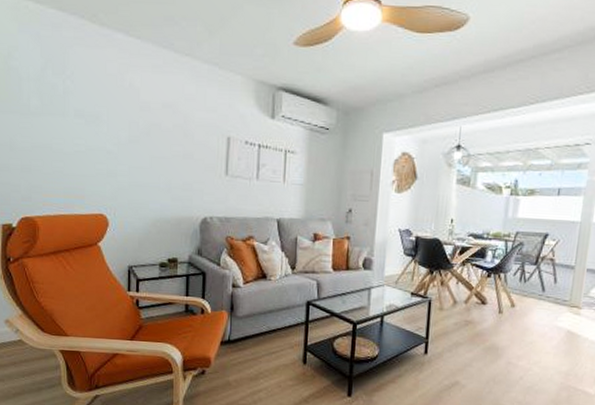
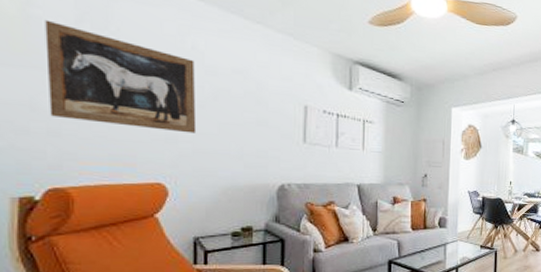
wall art: none [20,69,132,168] -> present [45,19,197,134]

